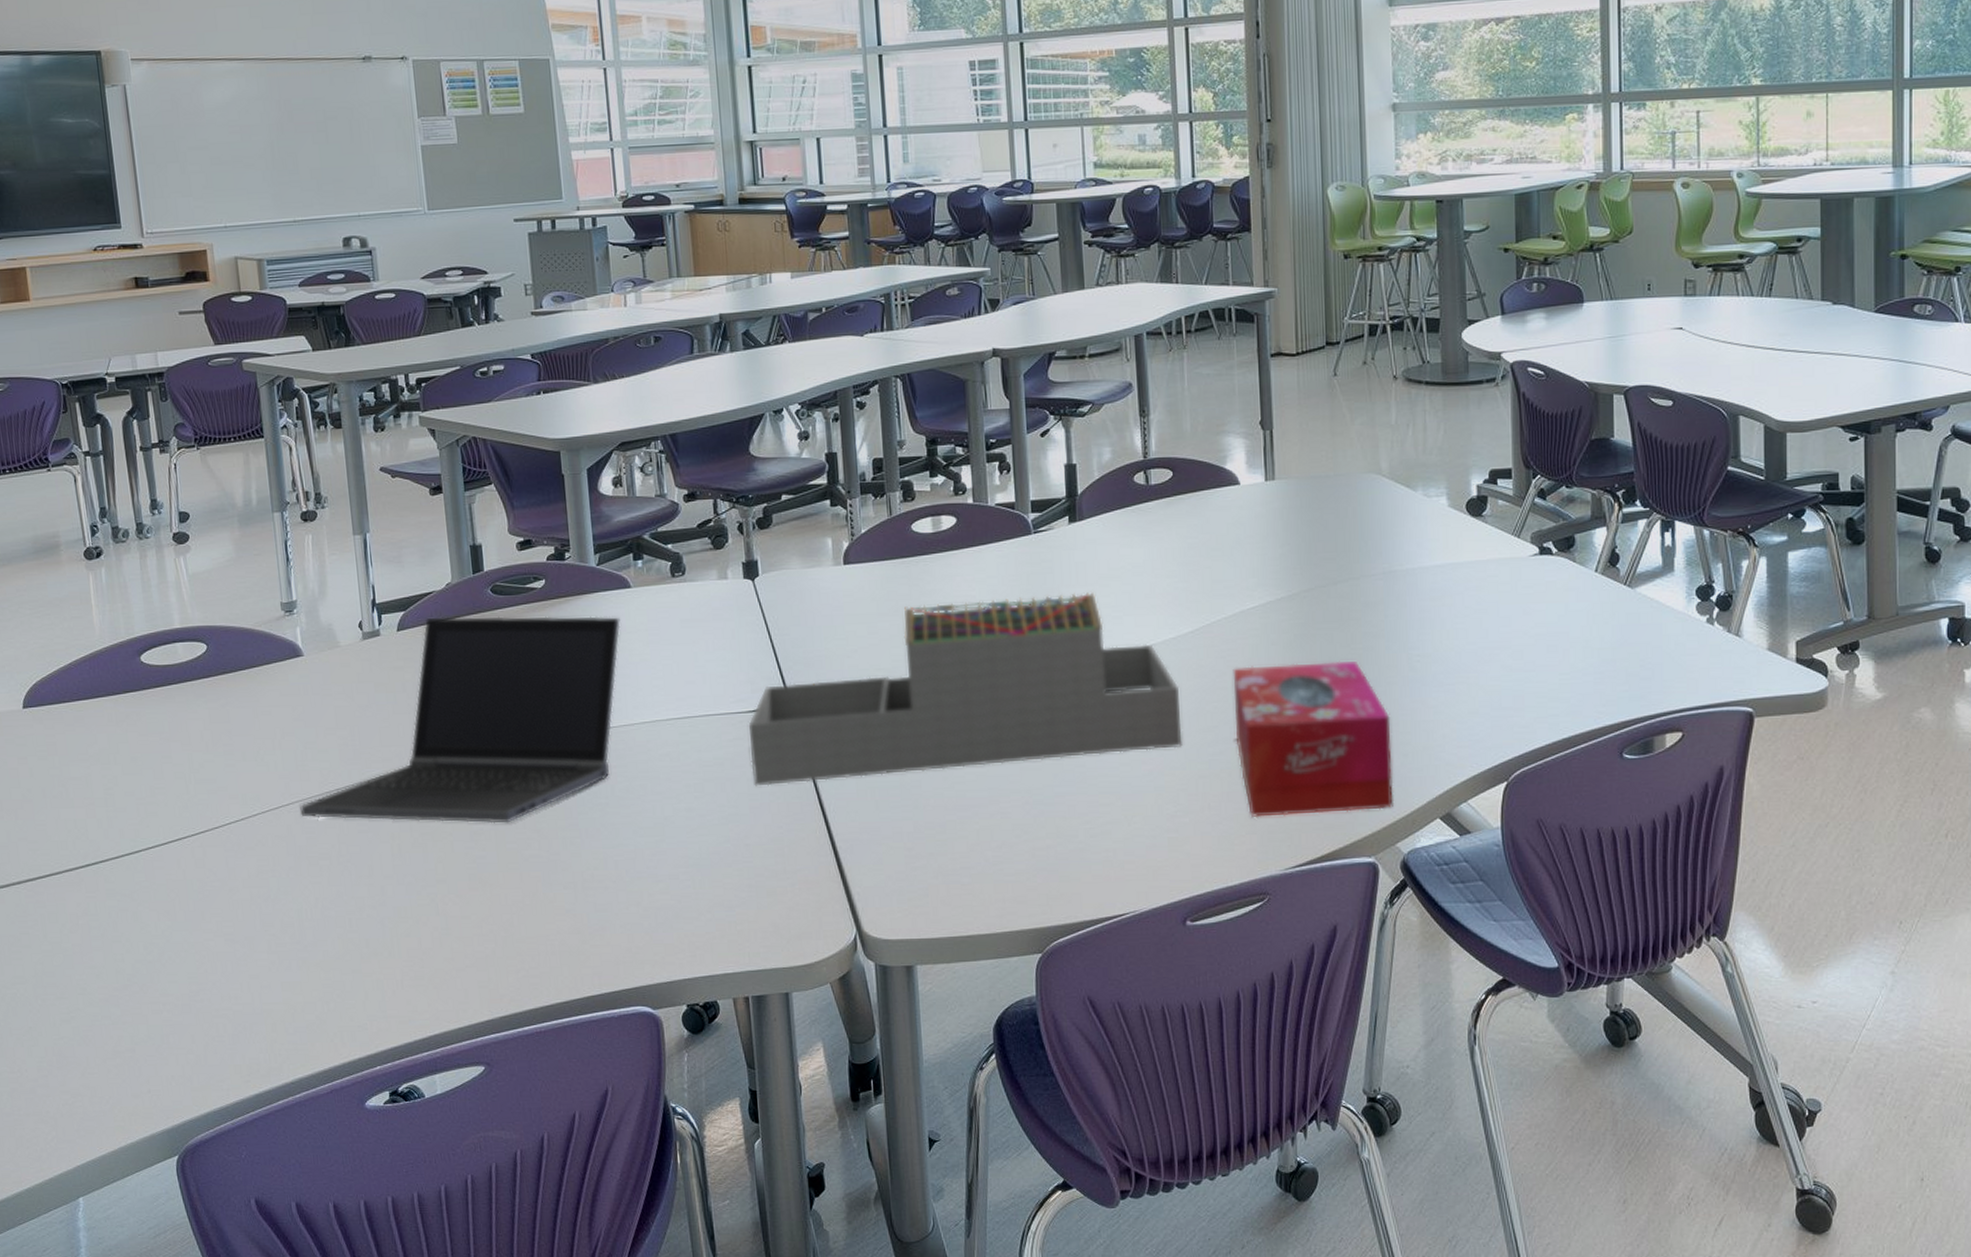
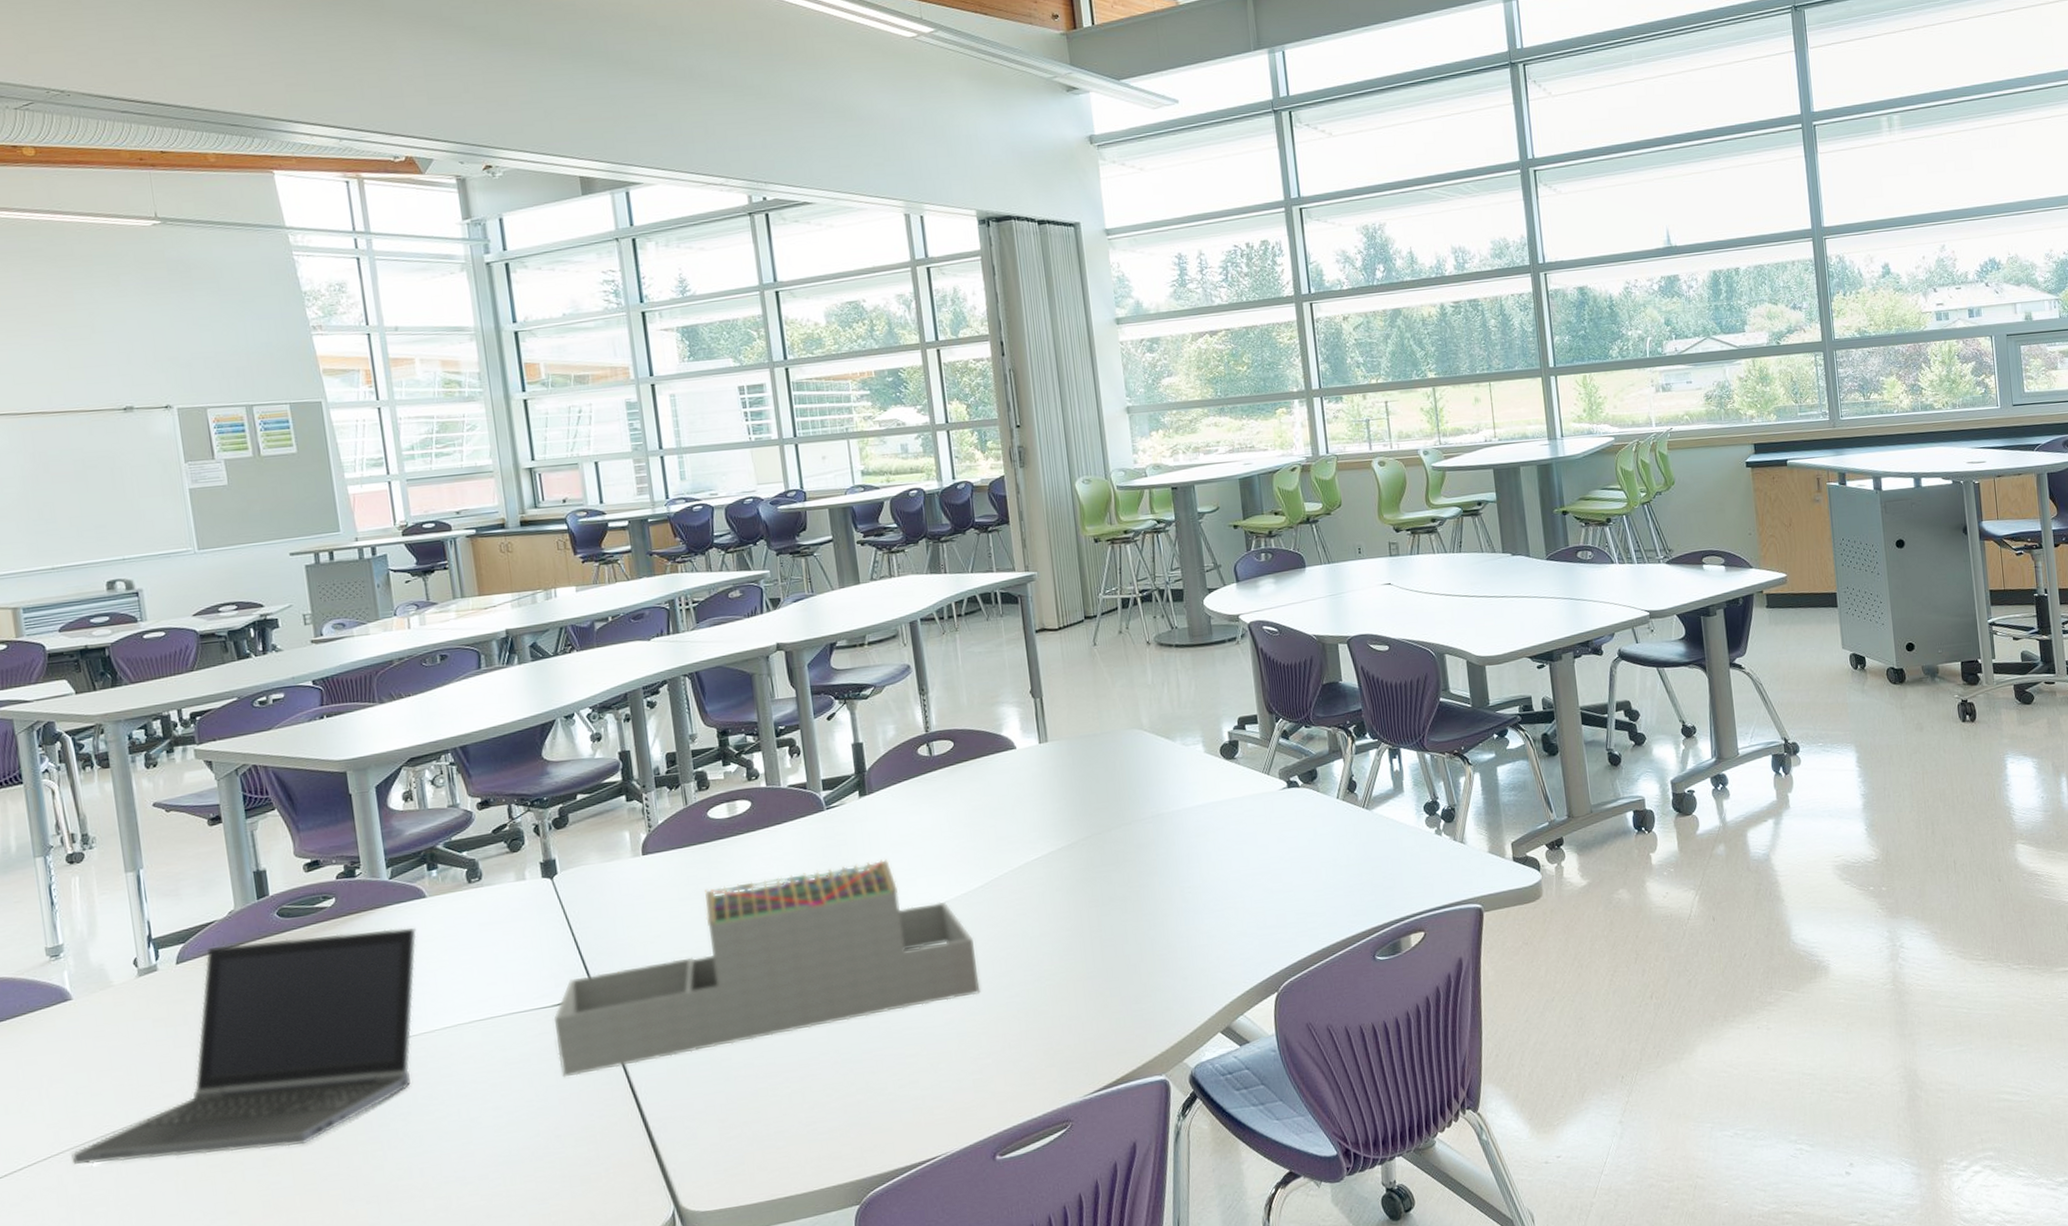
tissue box: present [1232,661,1393,818] -> none [1022,898,1178,1052]

